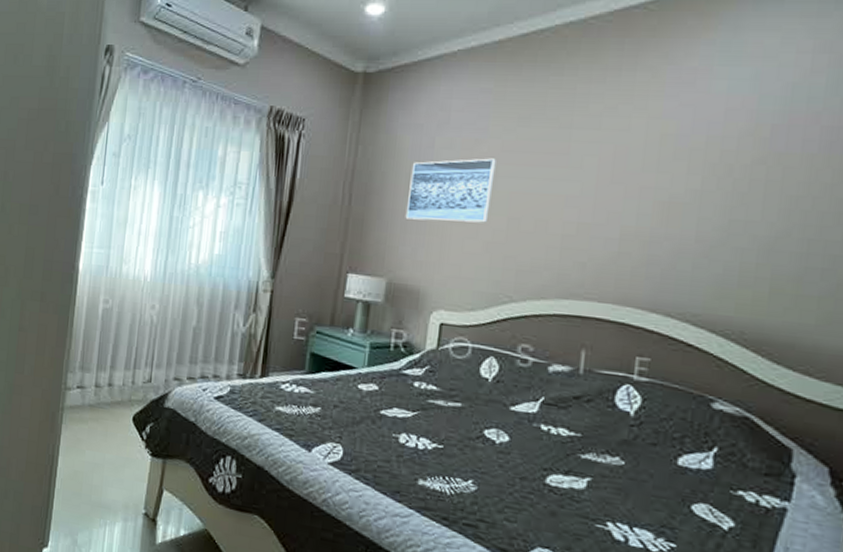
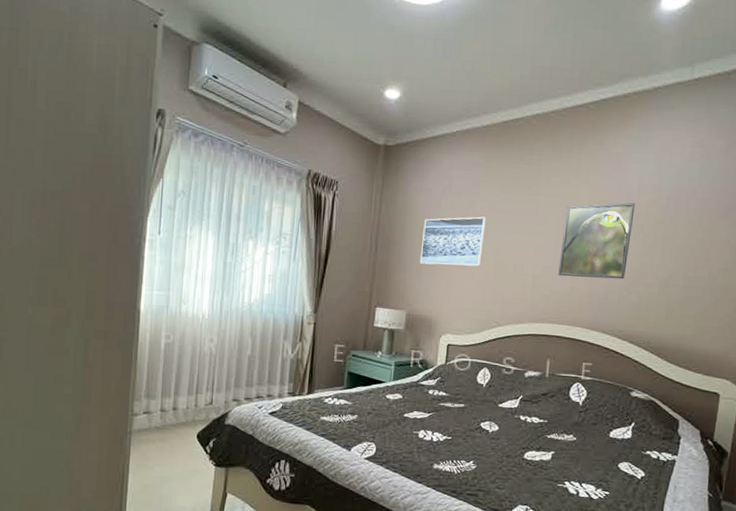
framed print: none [599,135,720,243] -> present [558,202,635,280]

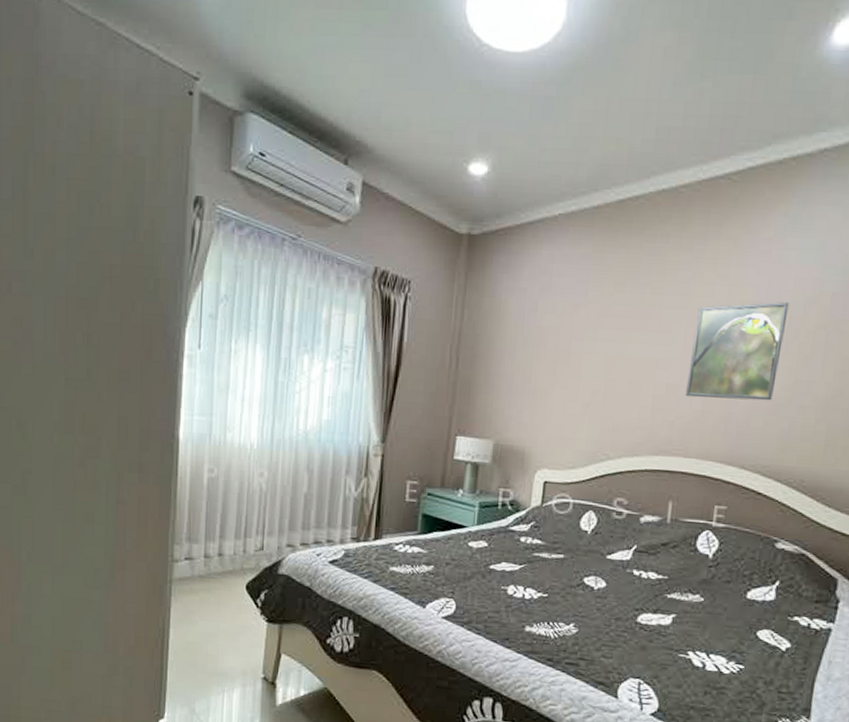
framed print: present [419,216,486,267] -> none [510,322,595,385]

